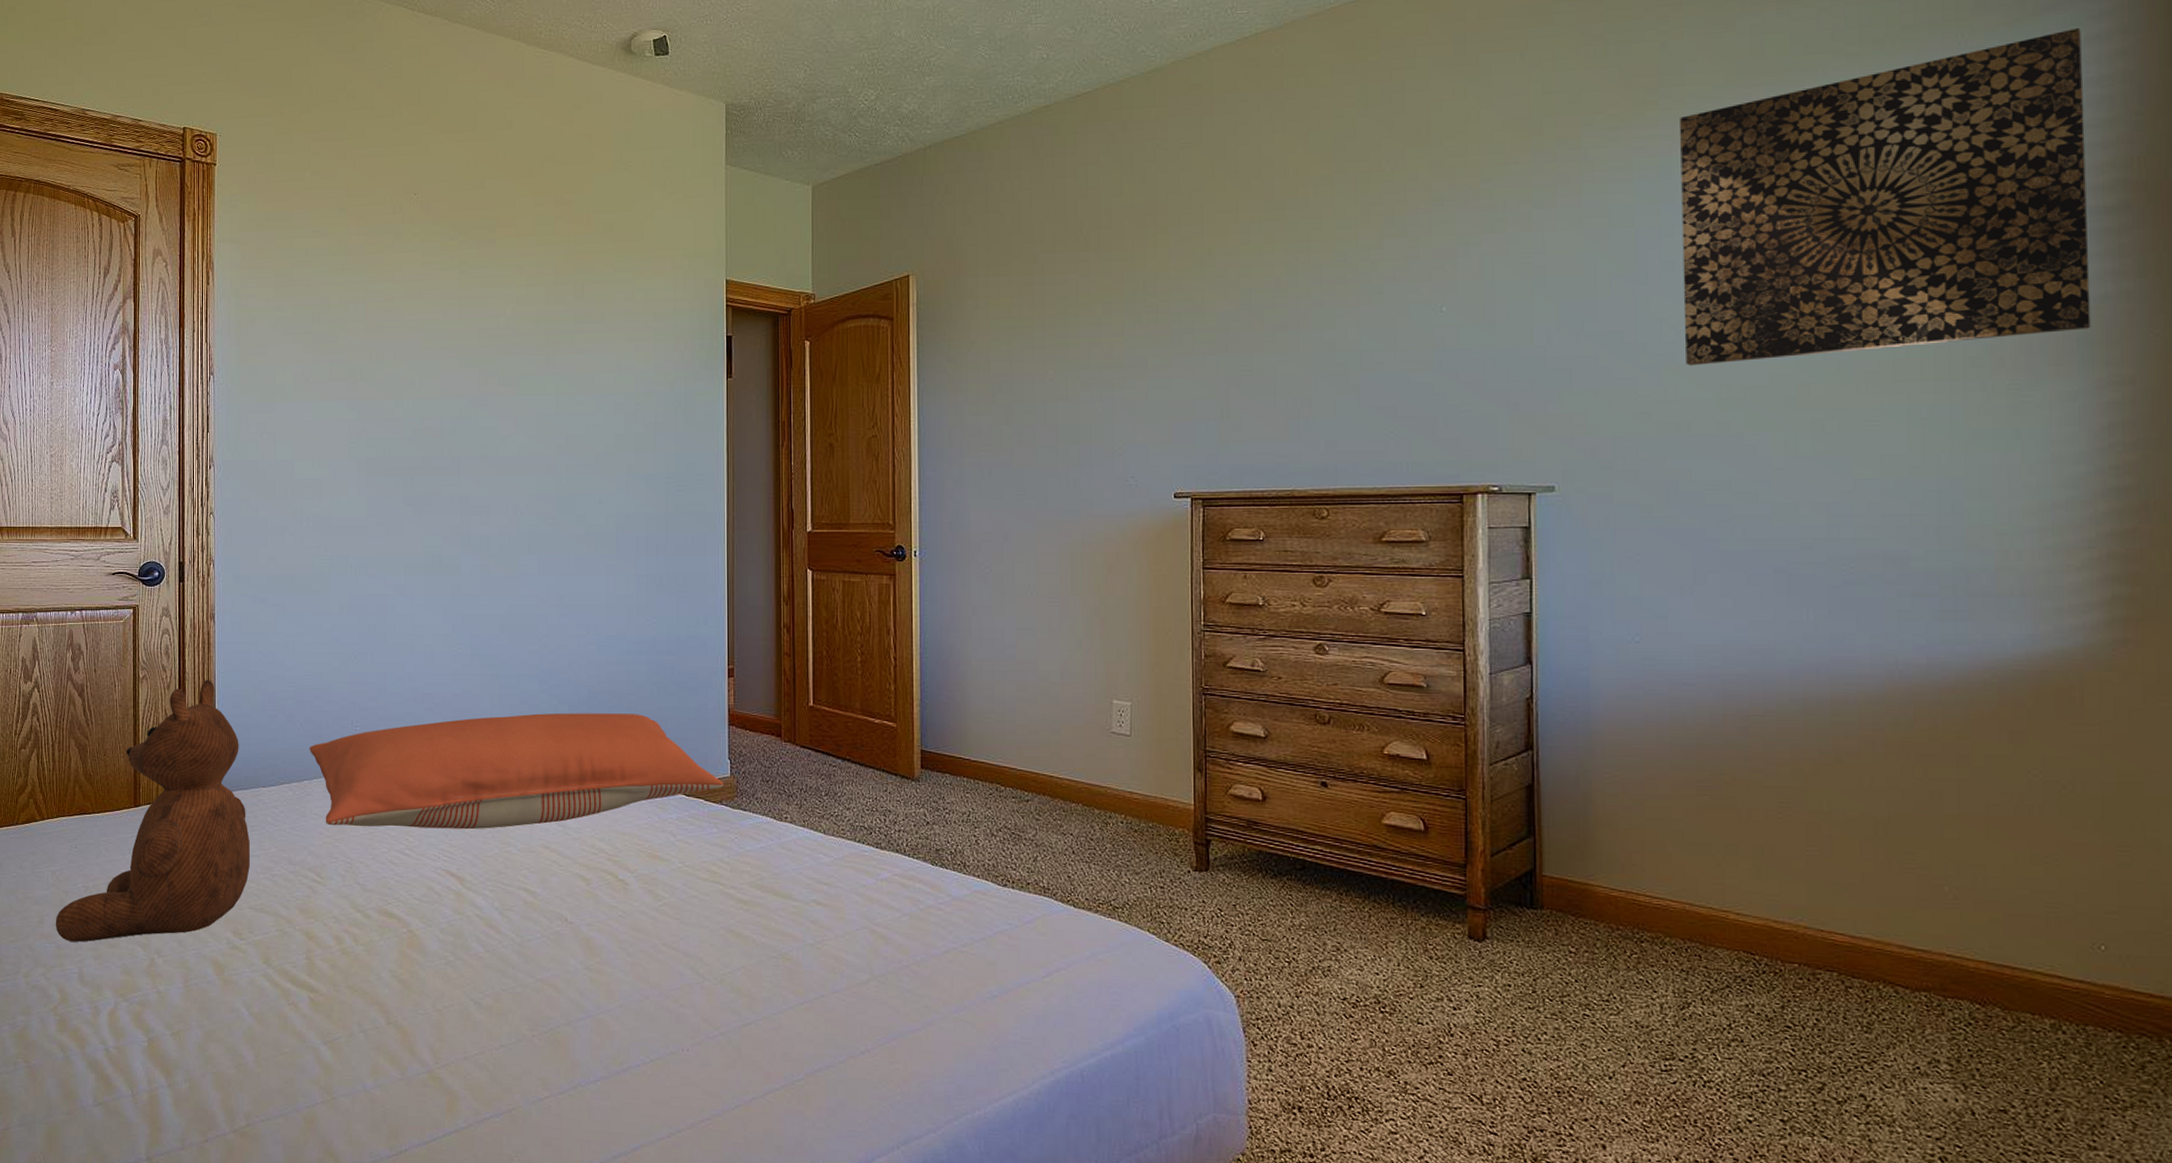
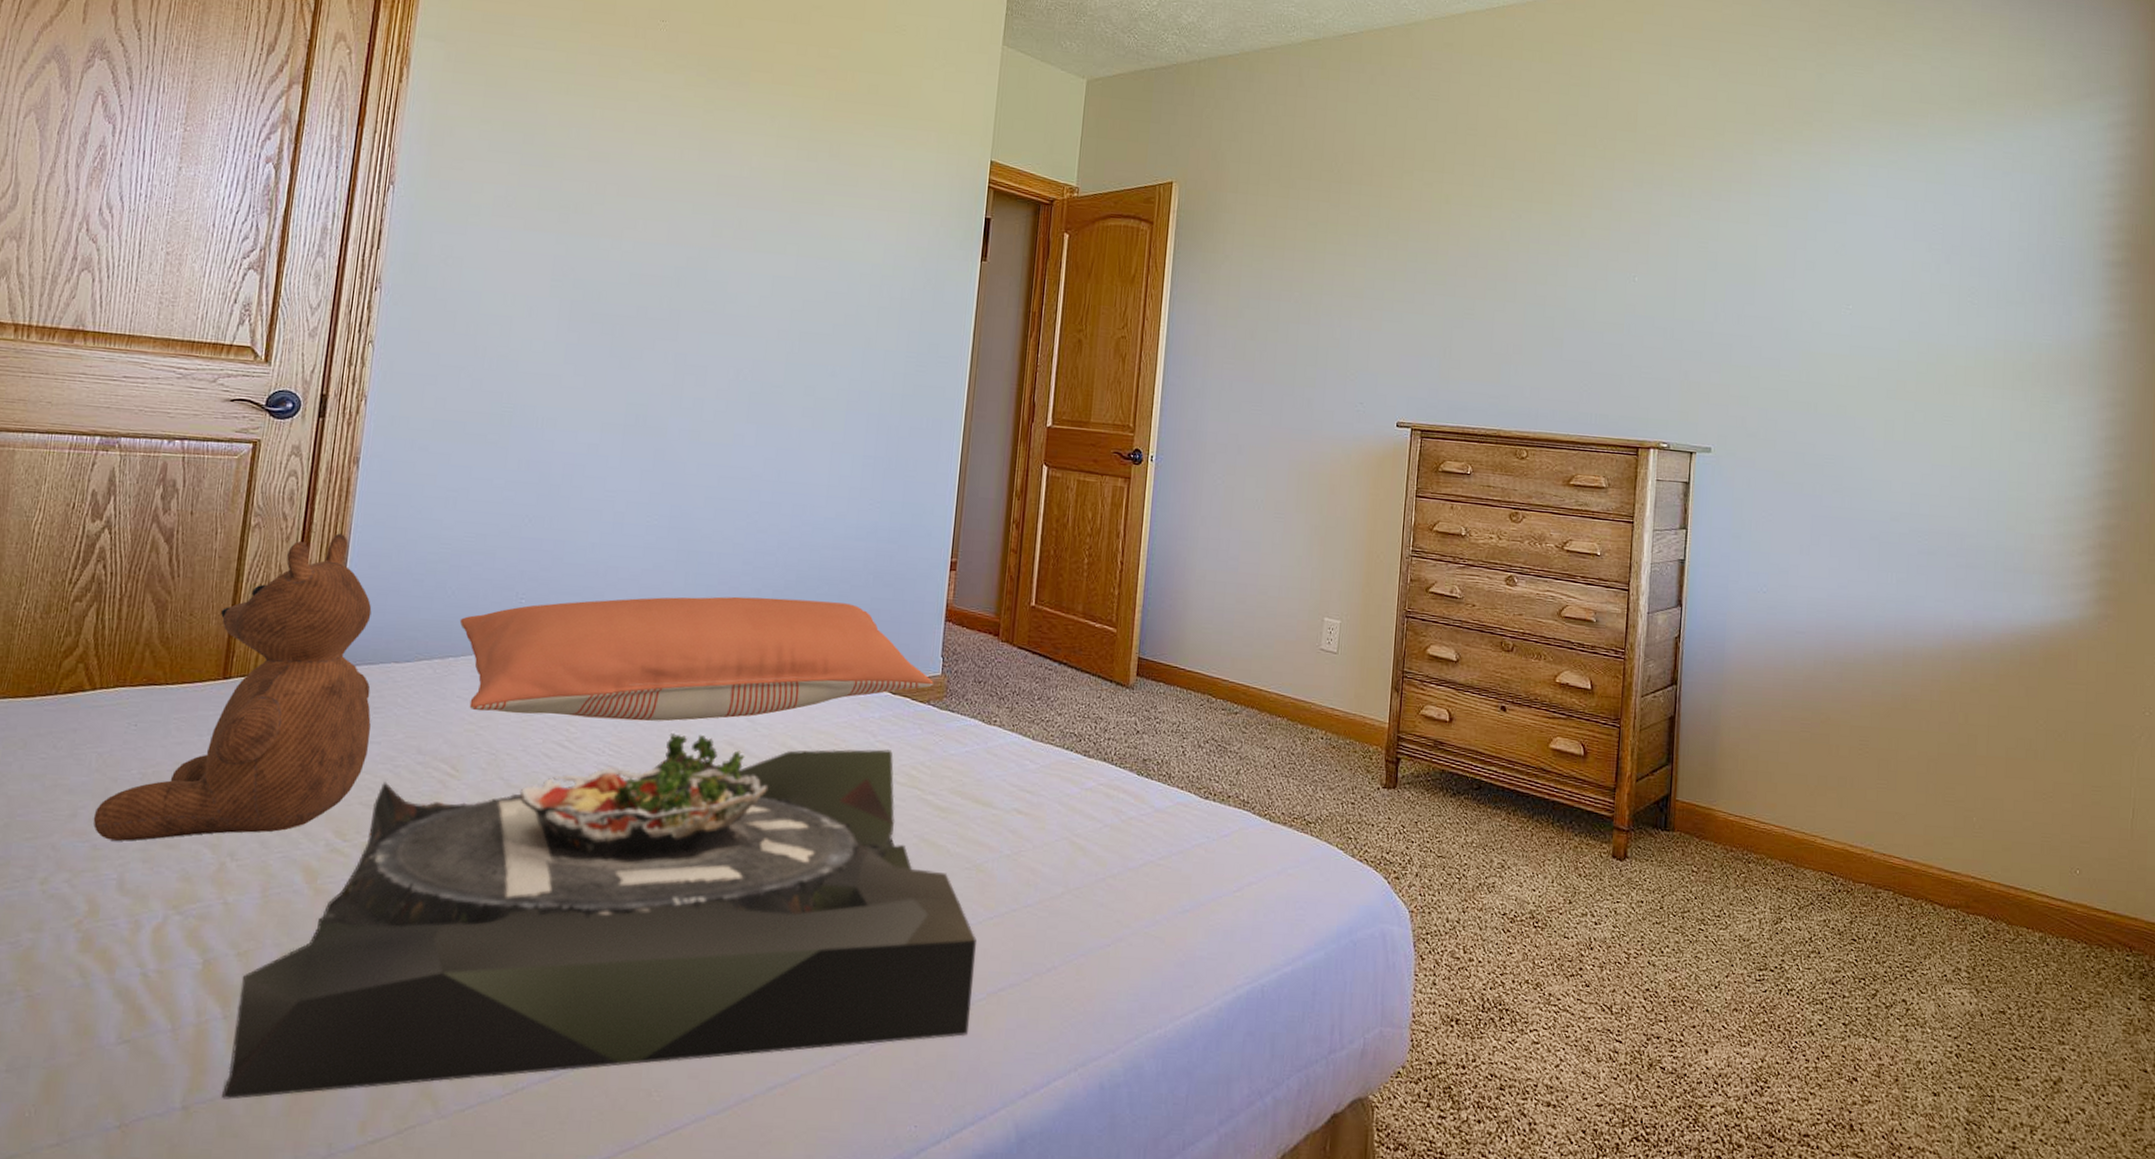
serving tray: none [175,839,790,1153] -> present [222,733,976,1099]
wall art: present [1680,27,2091,366] -> none [1818,115,2106,359]

